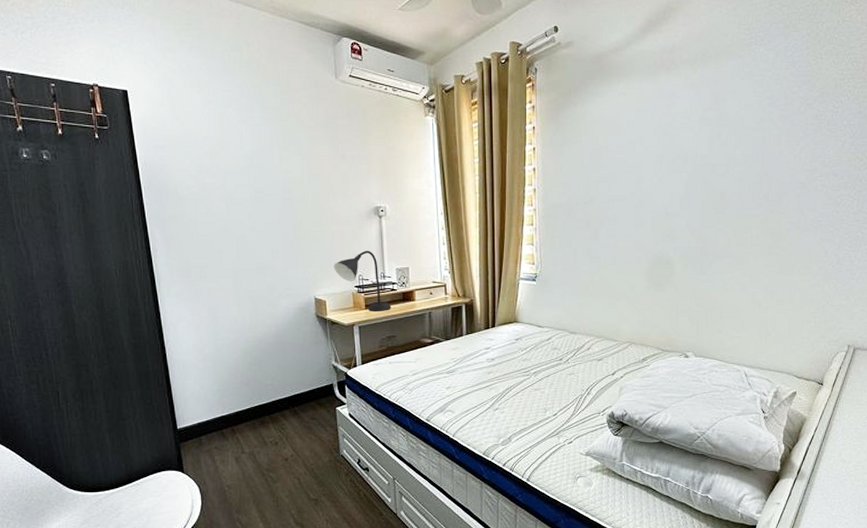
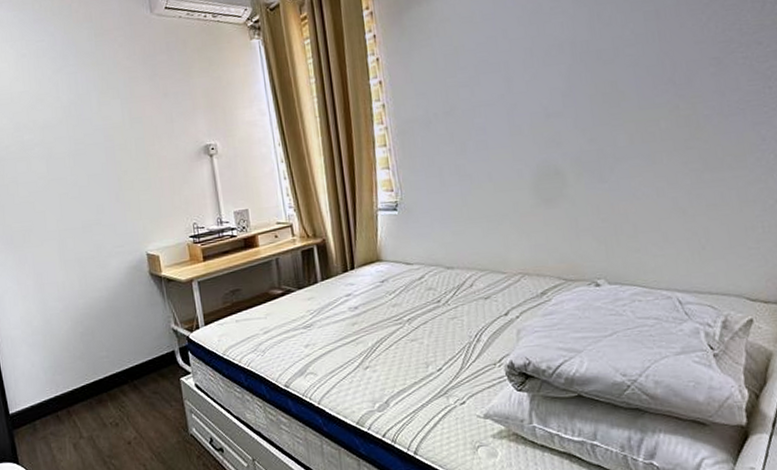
desk lamp: present [334,250,392,311] -> none [165,194,233,263]

